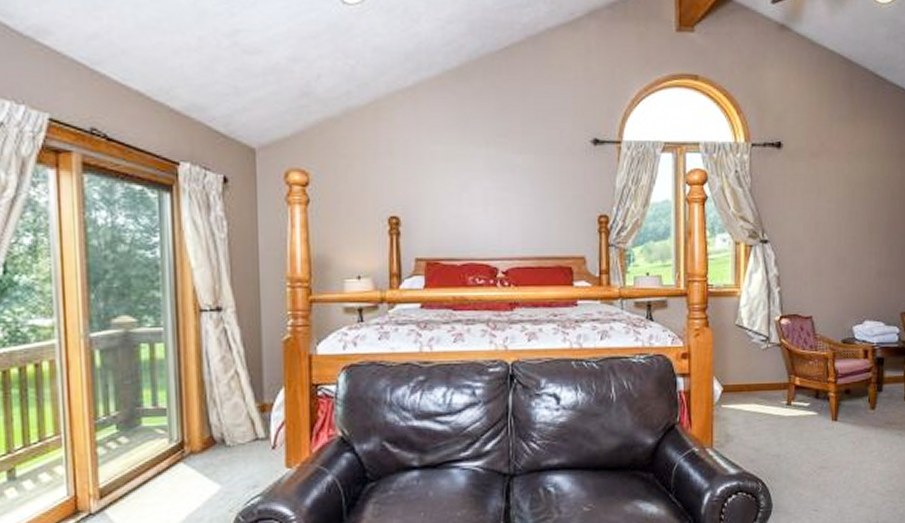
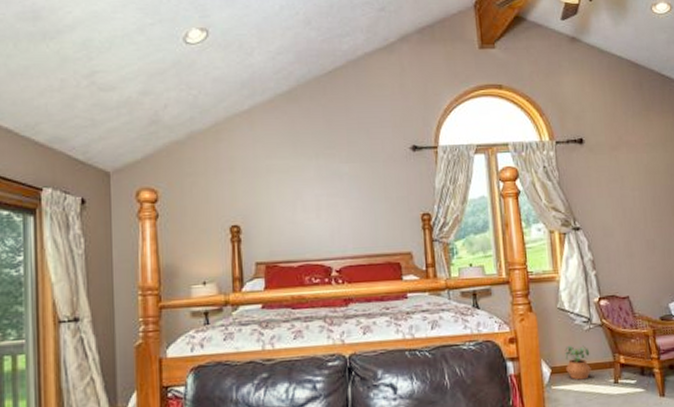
potted plant: none [738,364,765,400] -> present [565,345,591,380]

